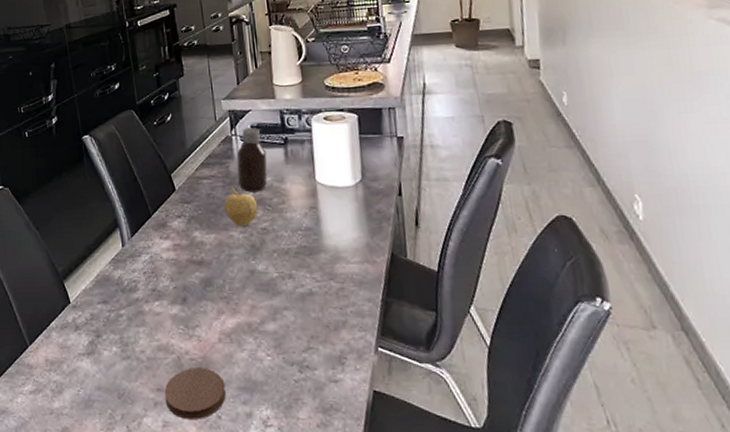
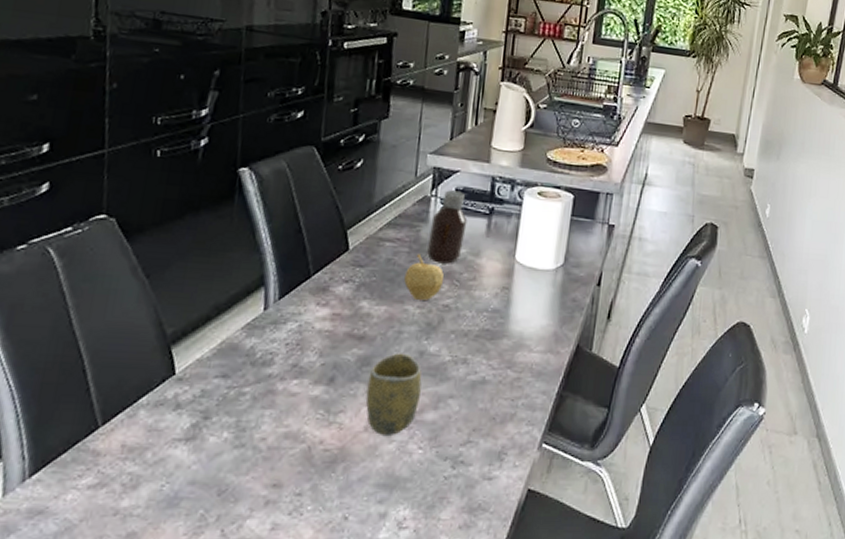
coaster: present [164,368,226,421] -> none [280,460,361,522]
cup: none [213,273,259,345] -> present [365,353,422,435]

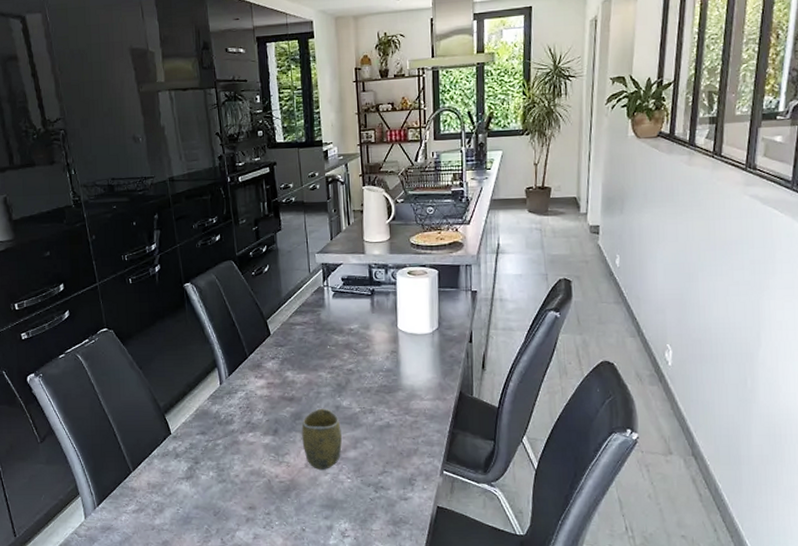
fruit: present [404,254,444,300] -> none [315,332,344,367]
bottle: present [426,190,468,264] -> none [327,279,355,338]

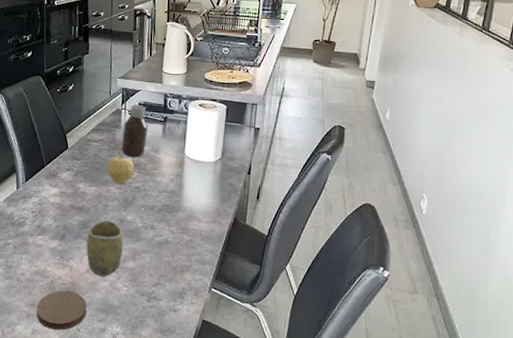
coaster: none [255,489,310,533] -> present [36,290,87,331]
fruit: none [315,332,344,367] -> present [107,151,134,184]
bottle: none [327,279,355,338] -> present [120,104,149,158]

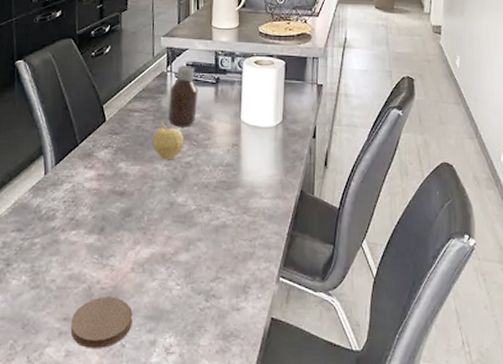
cup: present [86,220,123,276] -> none [130,204,174,274]

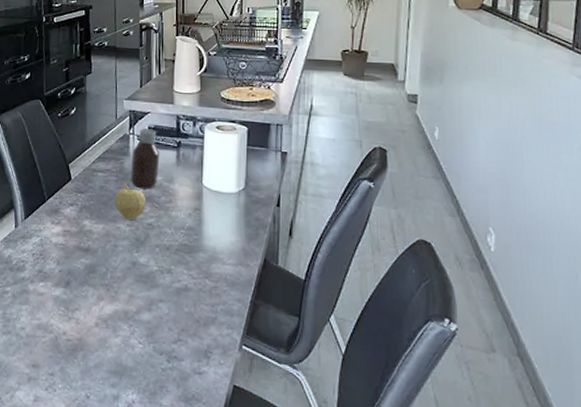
coaster: present [70,297,133,350] -> none [38,348,97,398]

